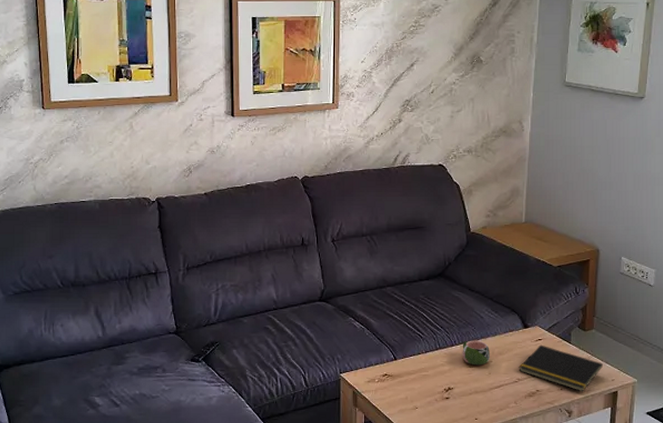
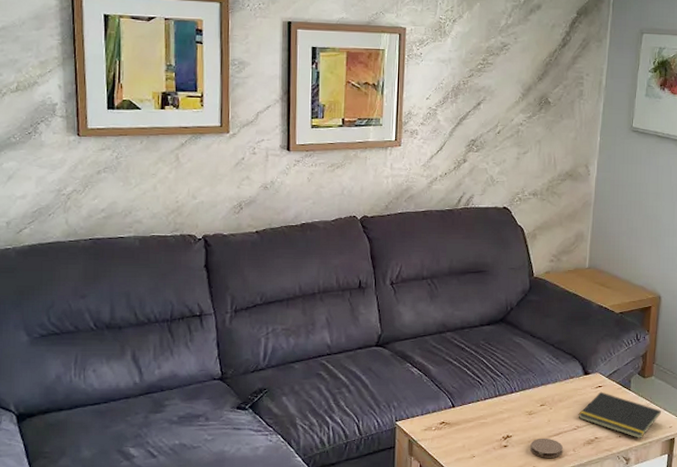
mug: present [462,340,490,366] -> none [521,387,550,413]
coaster: none [472,390,504,410] -> present [530,438,563,458]

